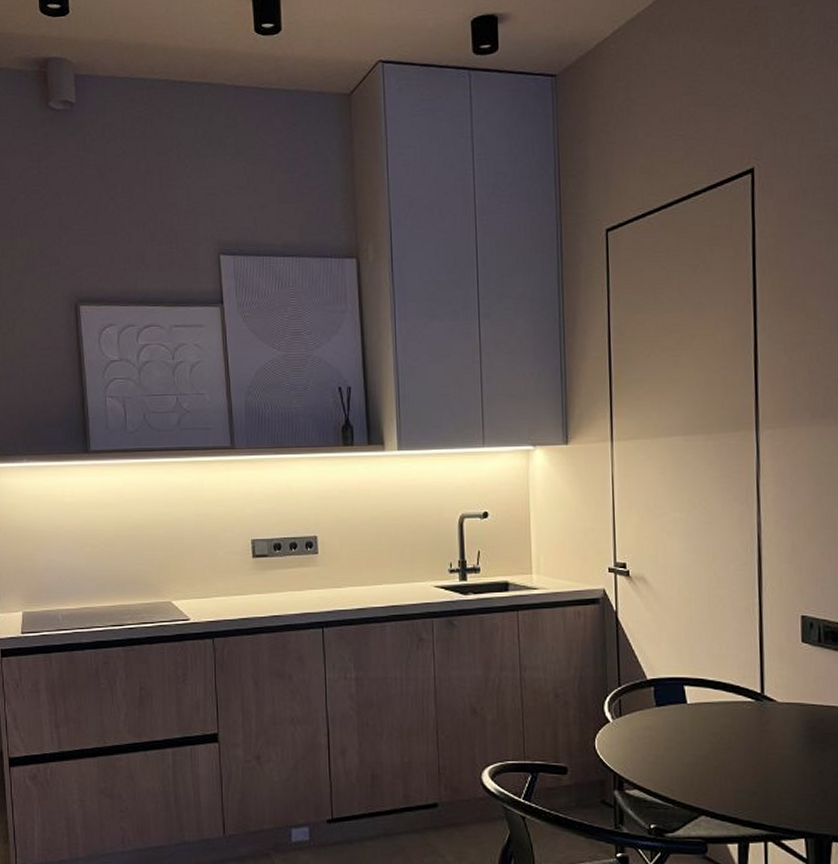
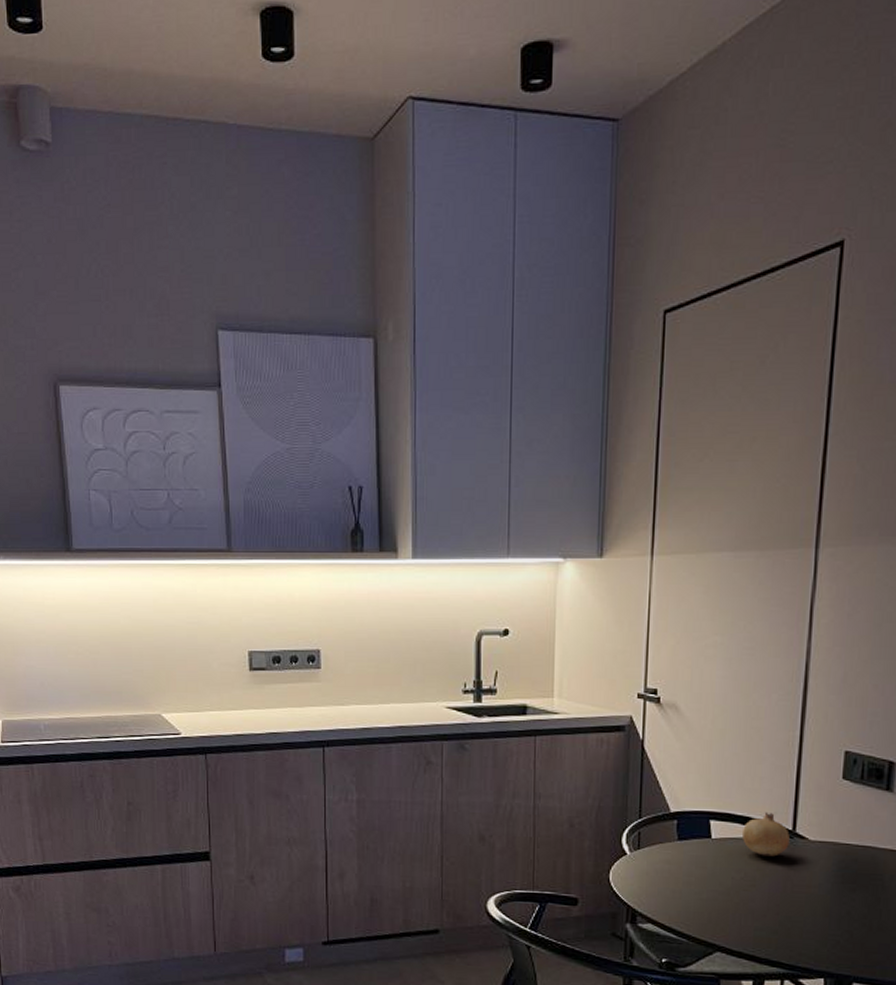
fruit: none [715,676,759,719] -> present [742,812,790,857]

